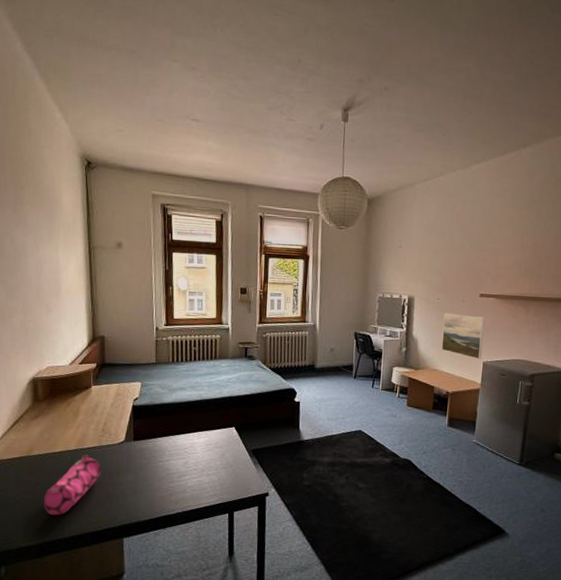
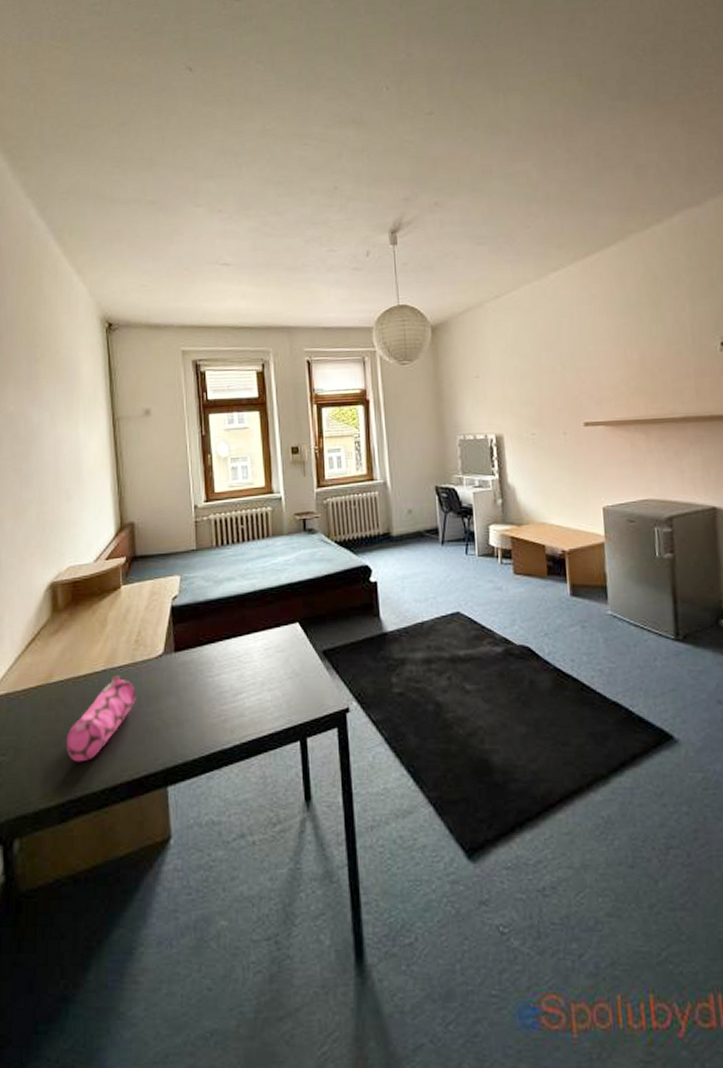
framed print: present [441,312,485,359] -> none [543,449,600,505]

